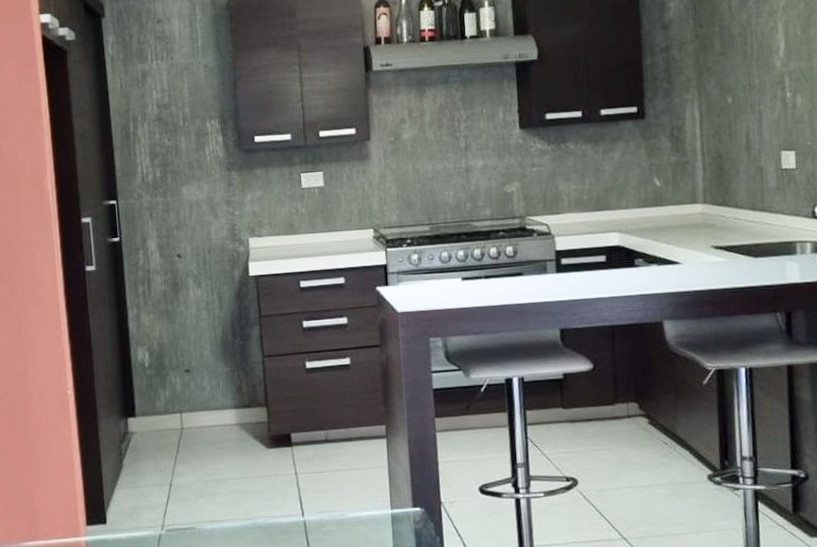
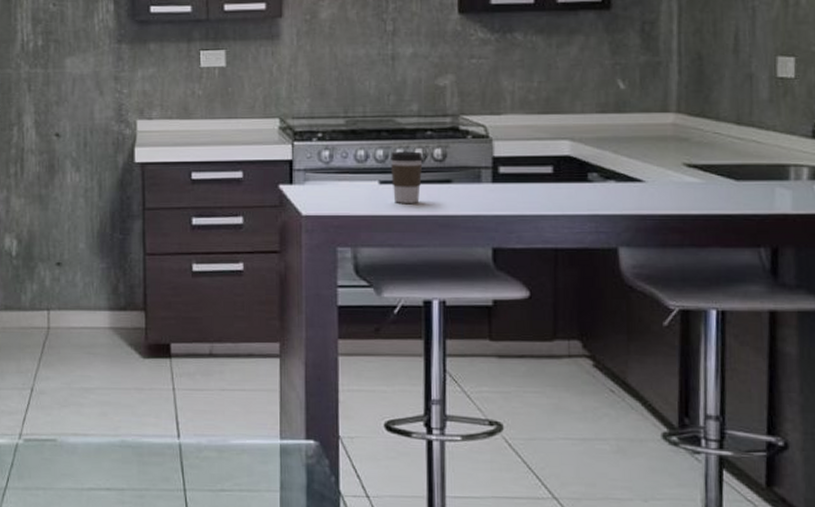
coffee cup: none [469,250,498,296] -> present [390,151,423,203]

